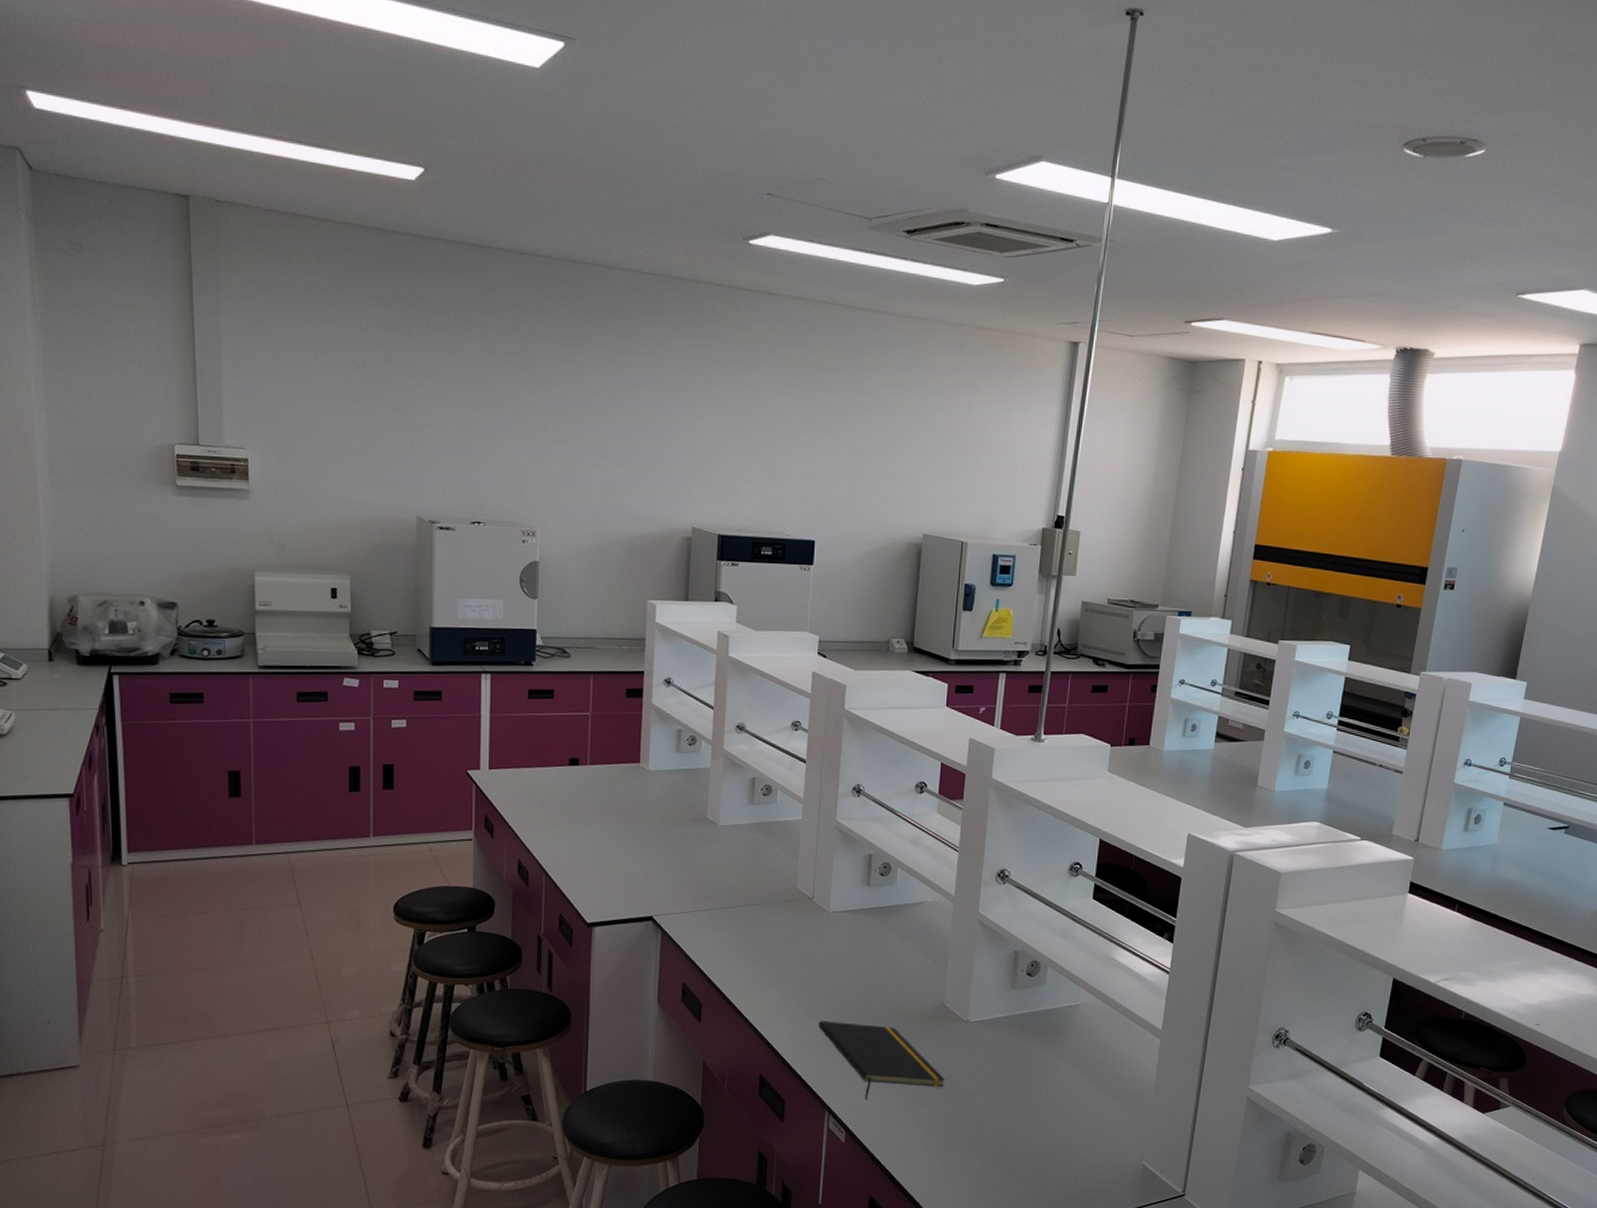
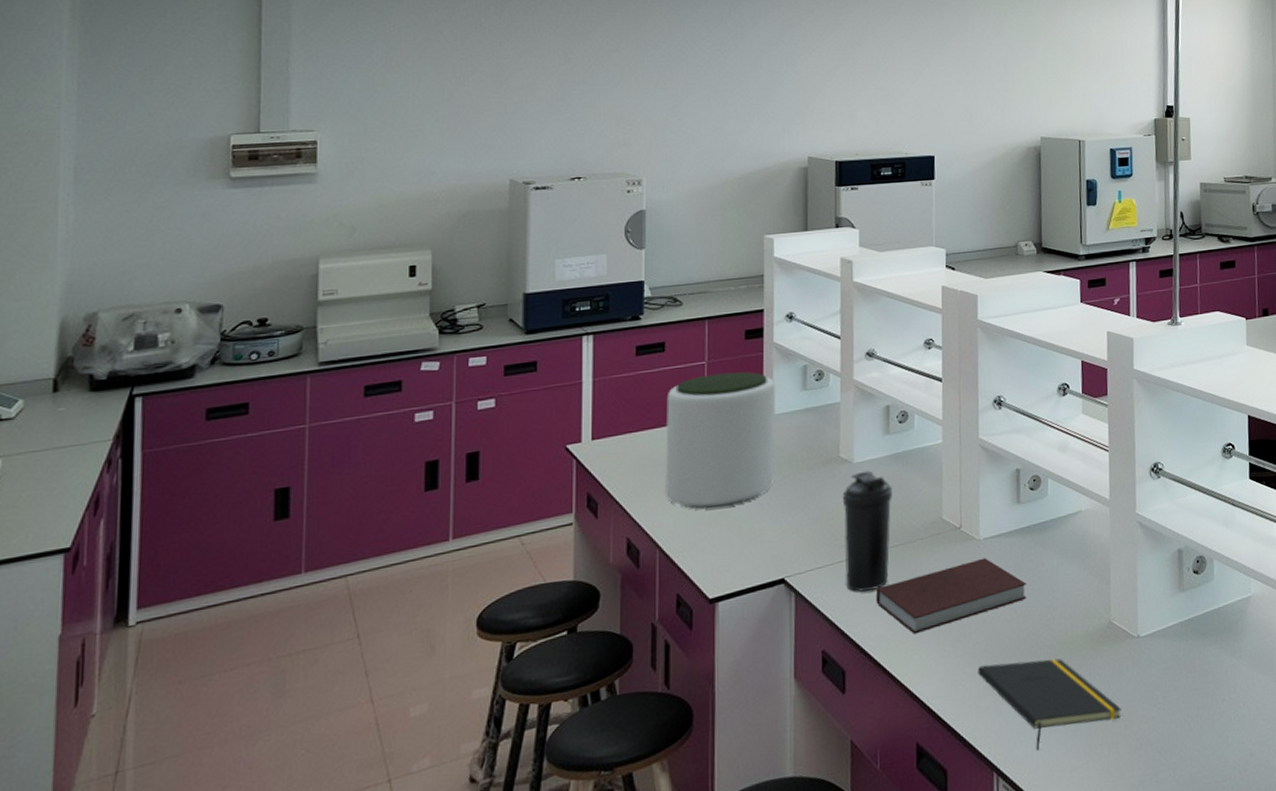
plant pot: none [552,725,652,846] -> present [665,371,776,509]
water bottle: none [705,834,753,940] -> present [842,470,892,592]
notebook: none [732,928,869,984] -> present [875,557,1027,634]

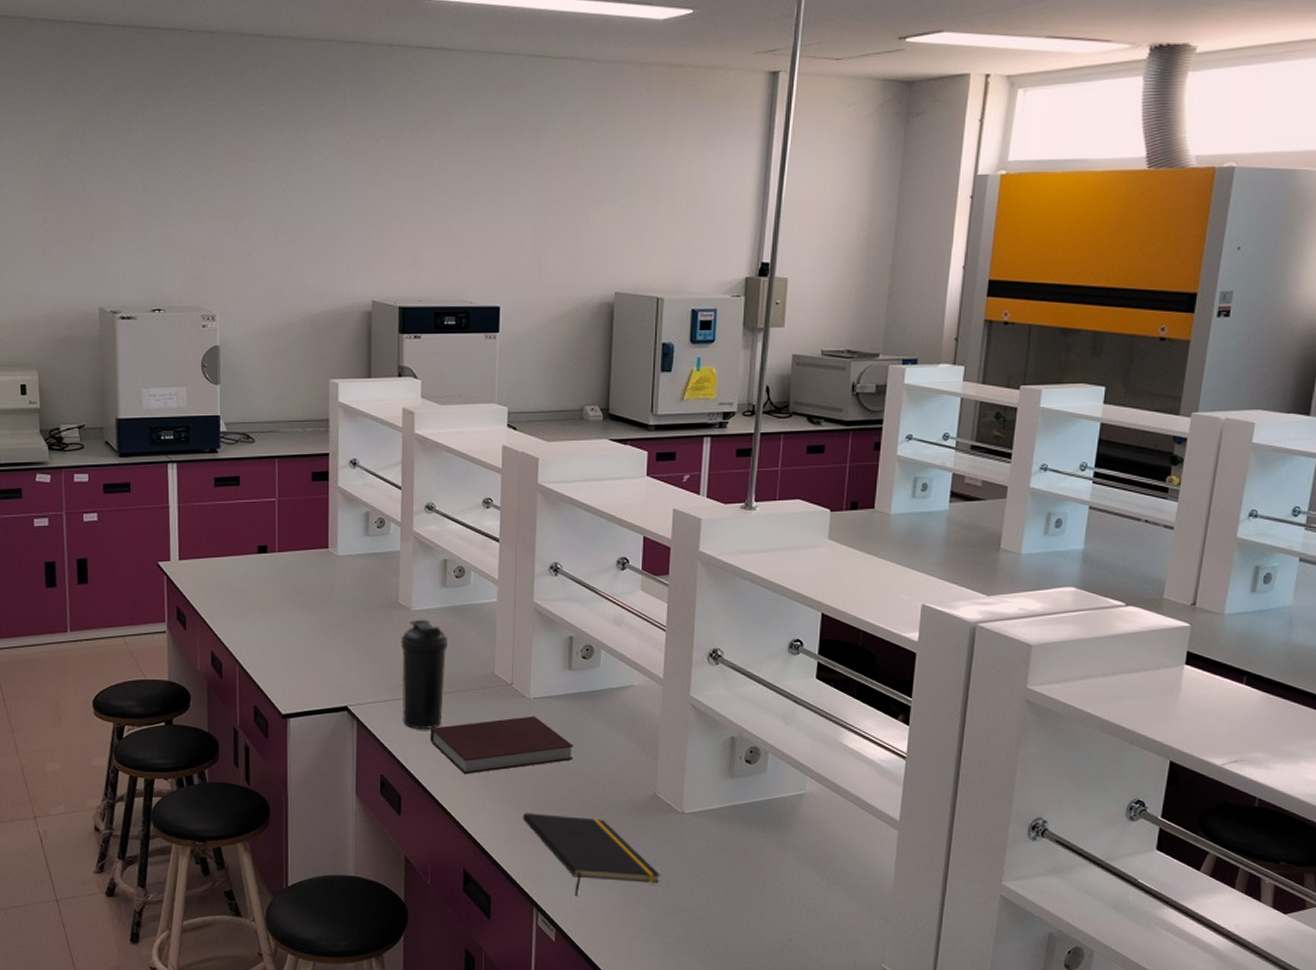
plant pot: present [665,371,776,509] -> none [242,511,341,635]

